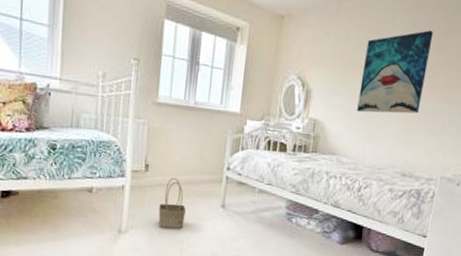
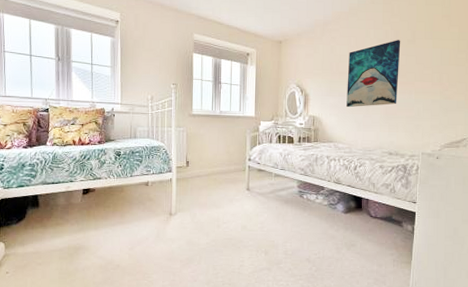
basket: present [158,177,186,229] -> none [199,169,219,209]

